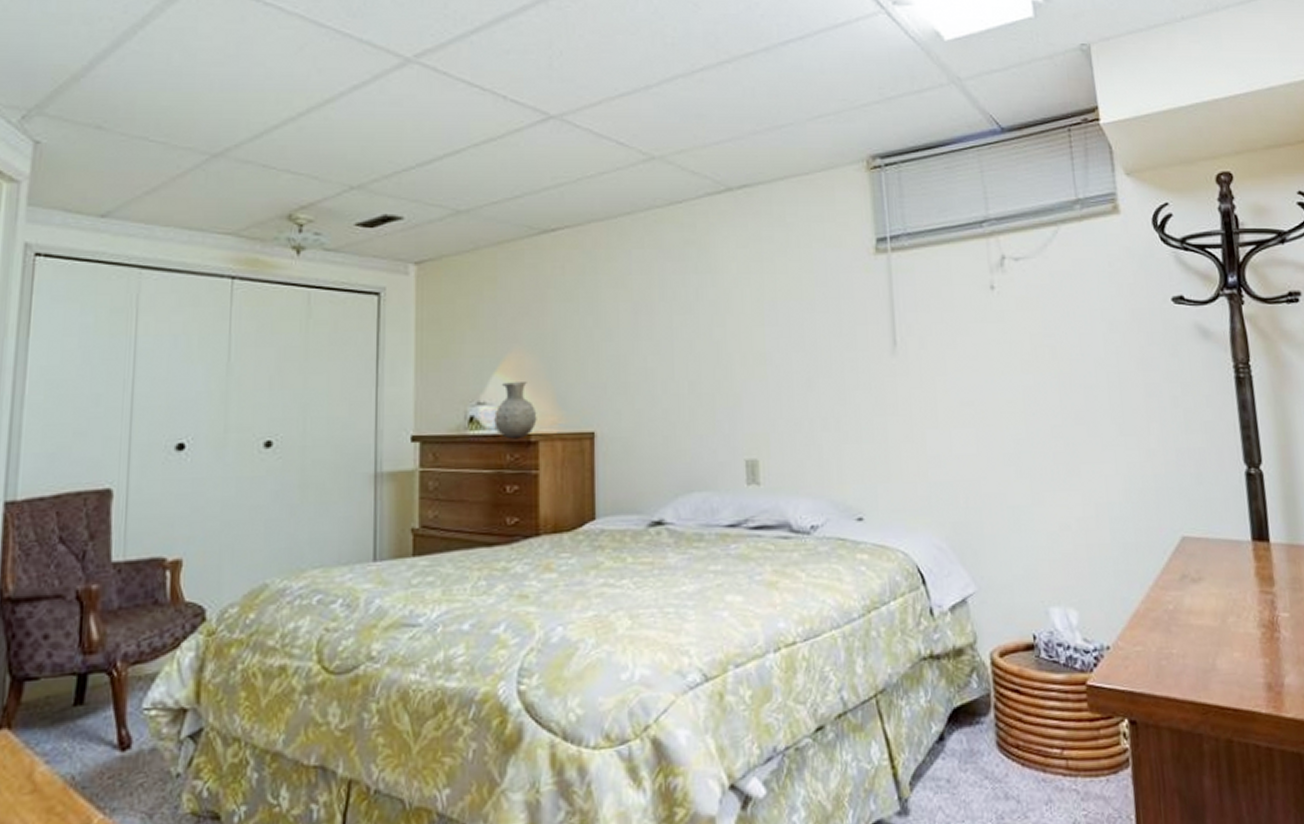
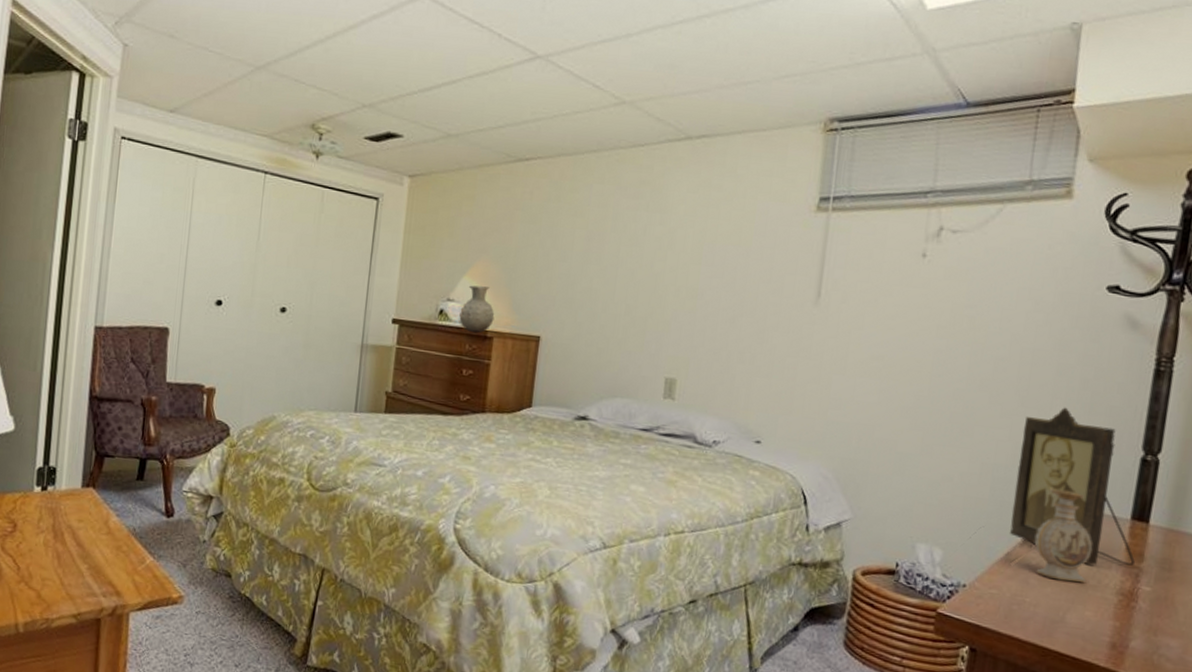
photo frame: none [1127,429,1268,599] -> present [1010,407,1136,566]
perfume bottle: none [1165,519,1227,623] -> present [1034,488,1093,583]

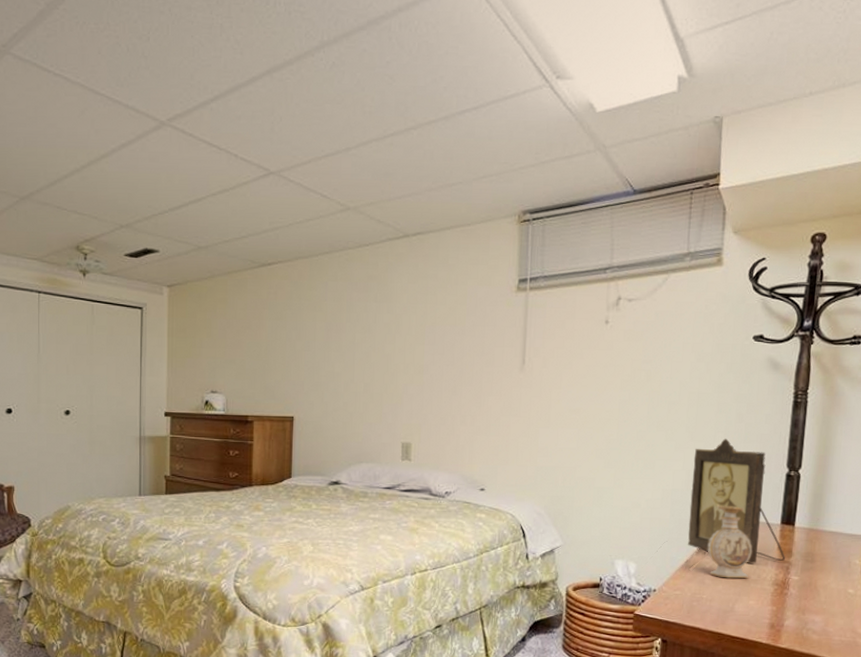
vase: present [459,285,495,334] -> none [223,377,253,419]

